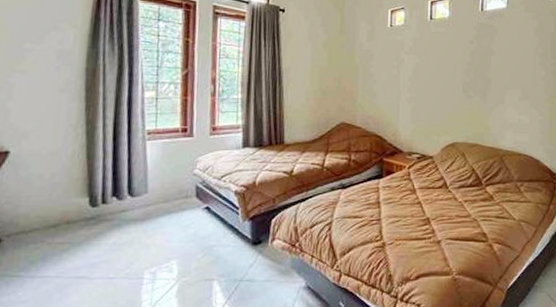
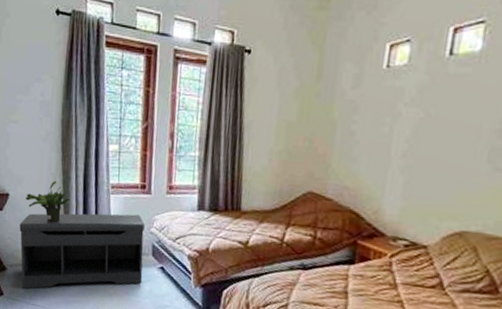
bench: none [23,158,187,260] -> present [19,213,145,289]
potted plant: none [34,131,96,178] -> present [25,180,70,223]

